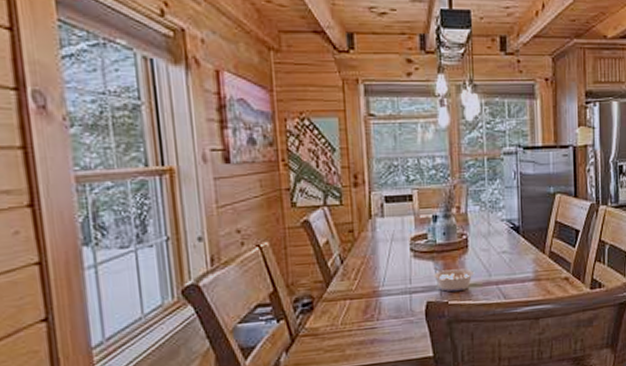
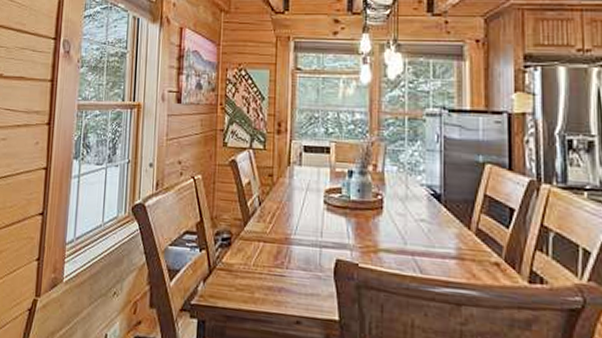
legume: present [432,266,475,293] -> none [344,224,389,255]

